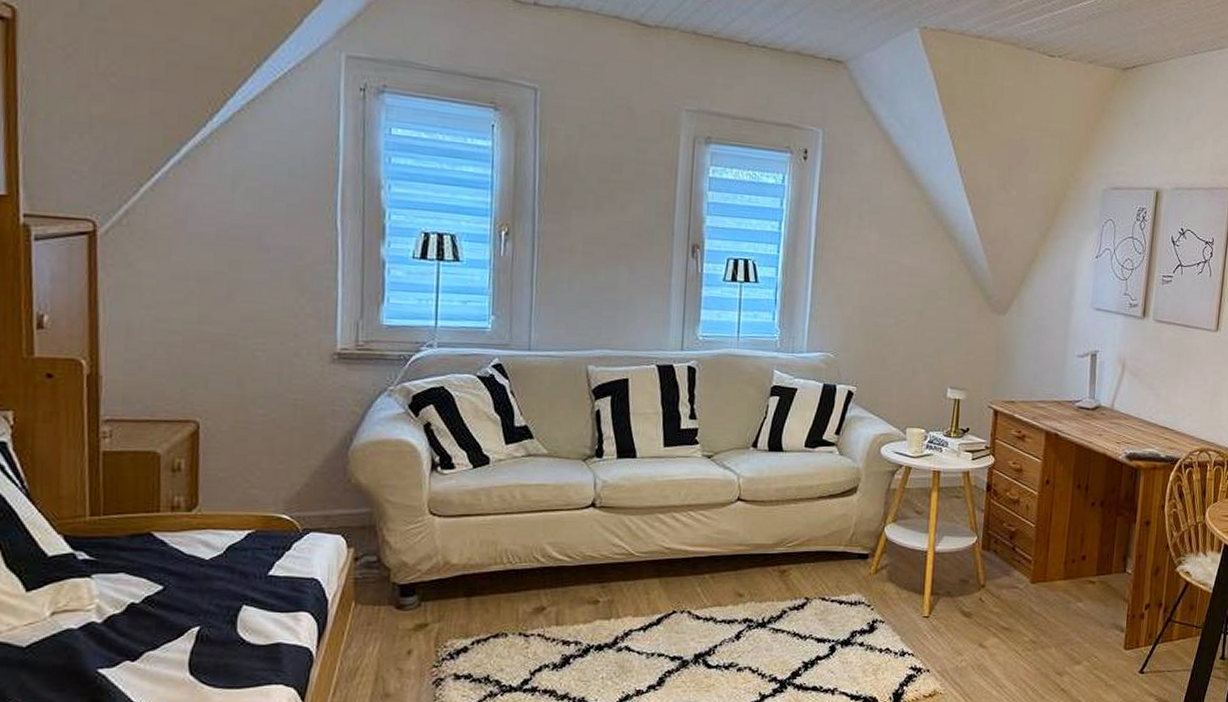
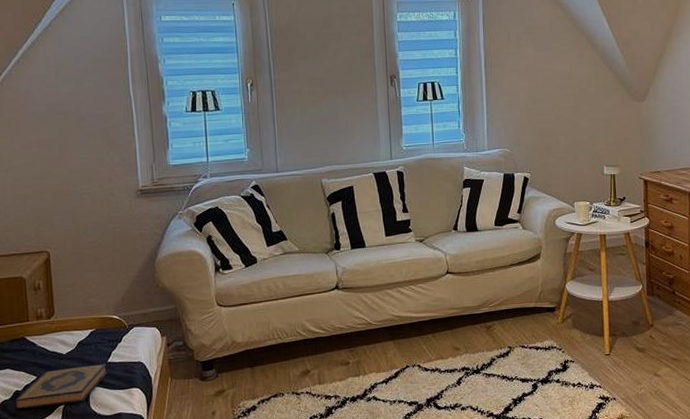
hardback book: none [127,577,267,627] -> present [14,364,108,409]

